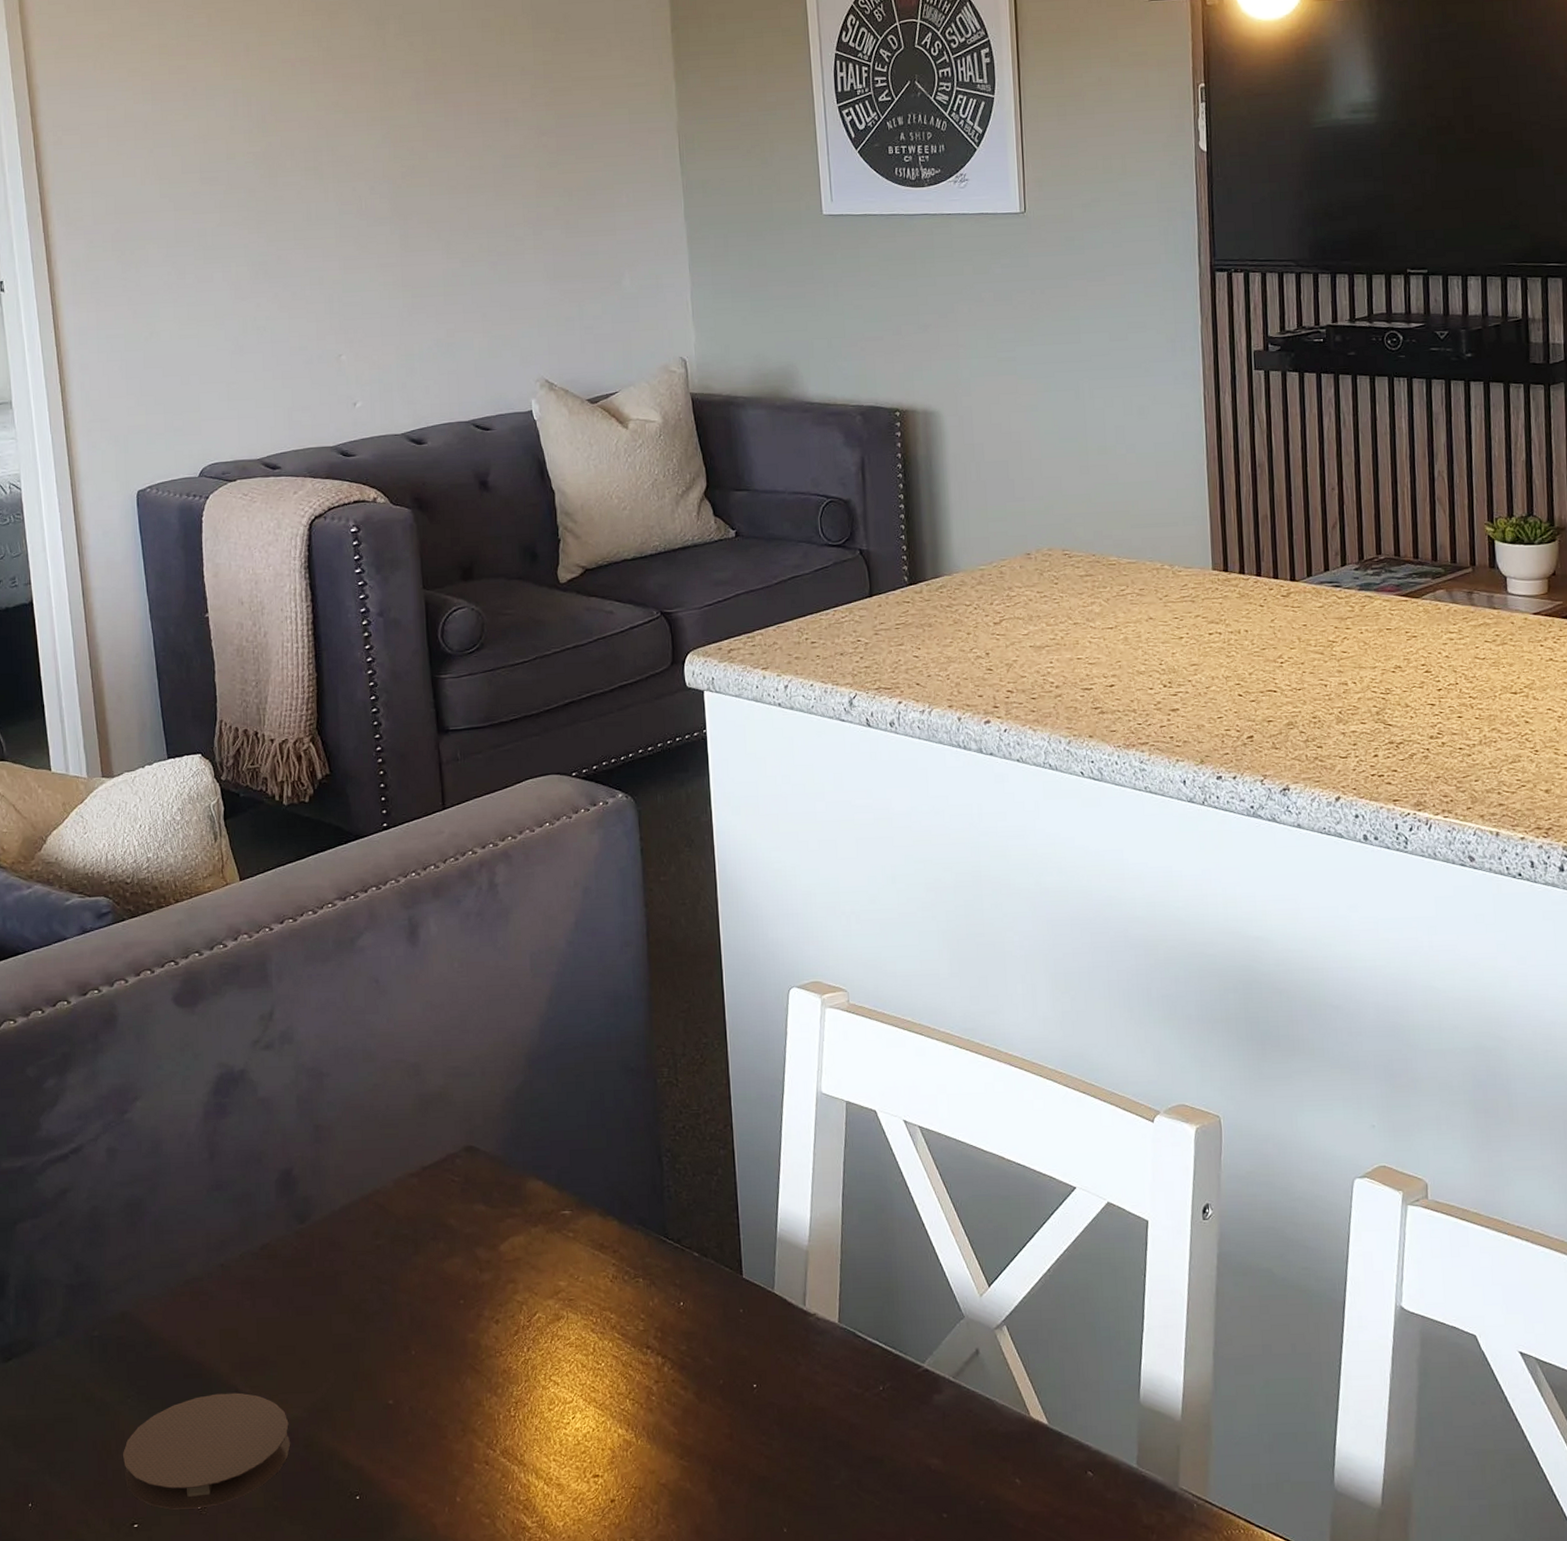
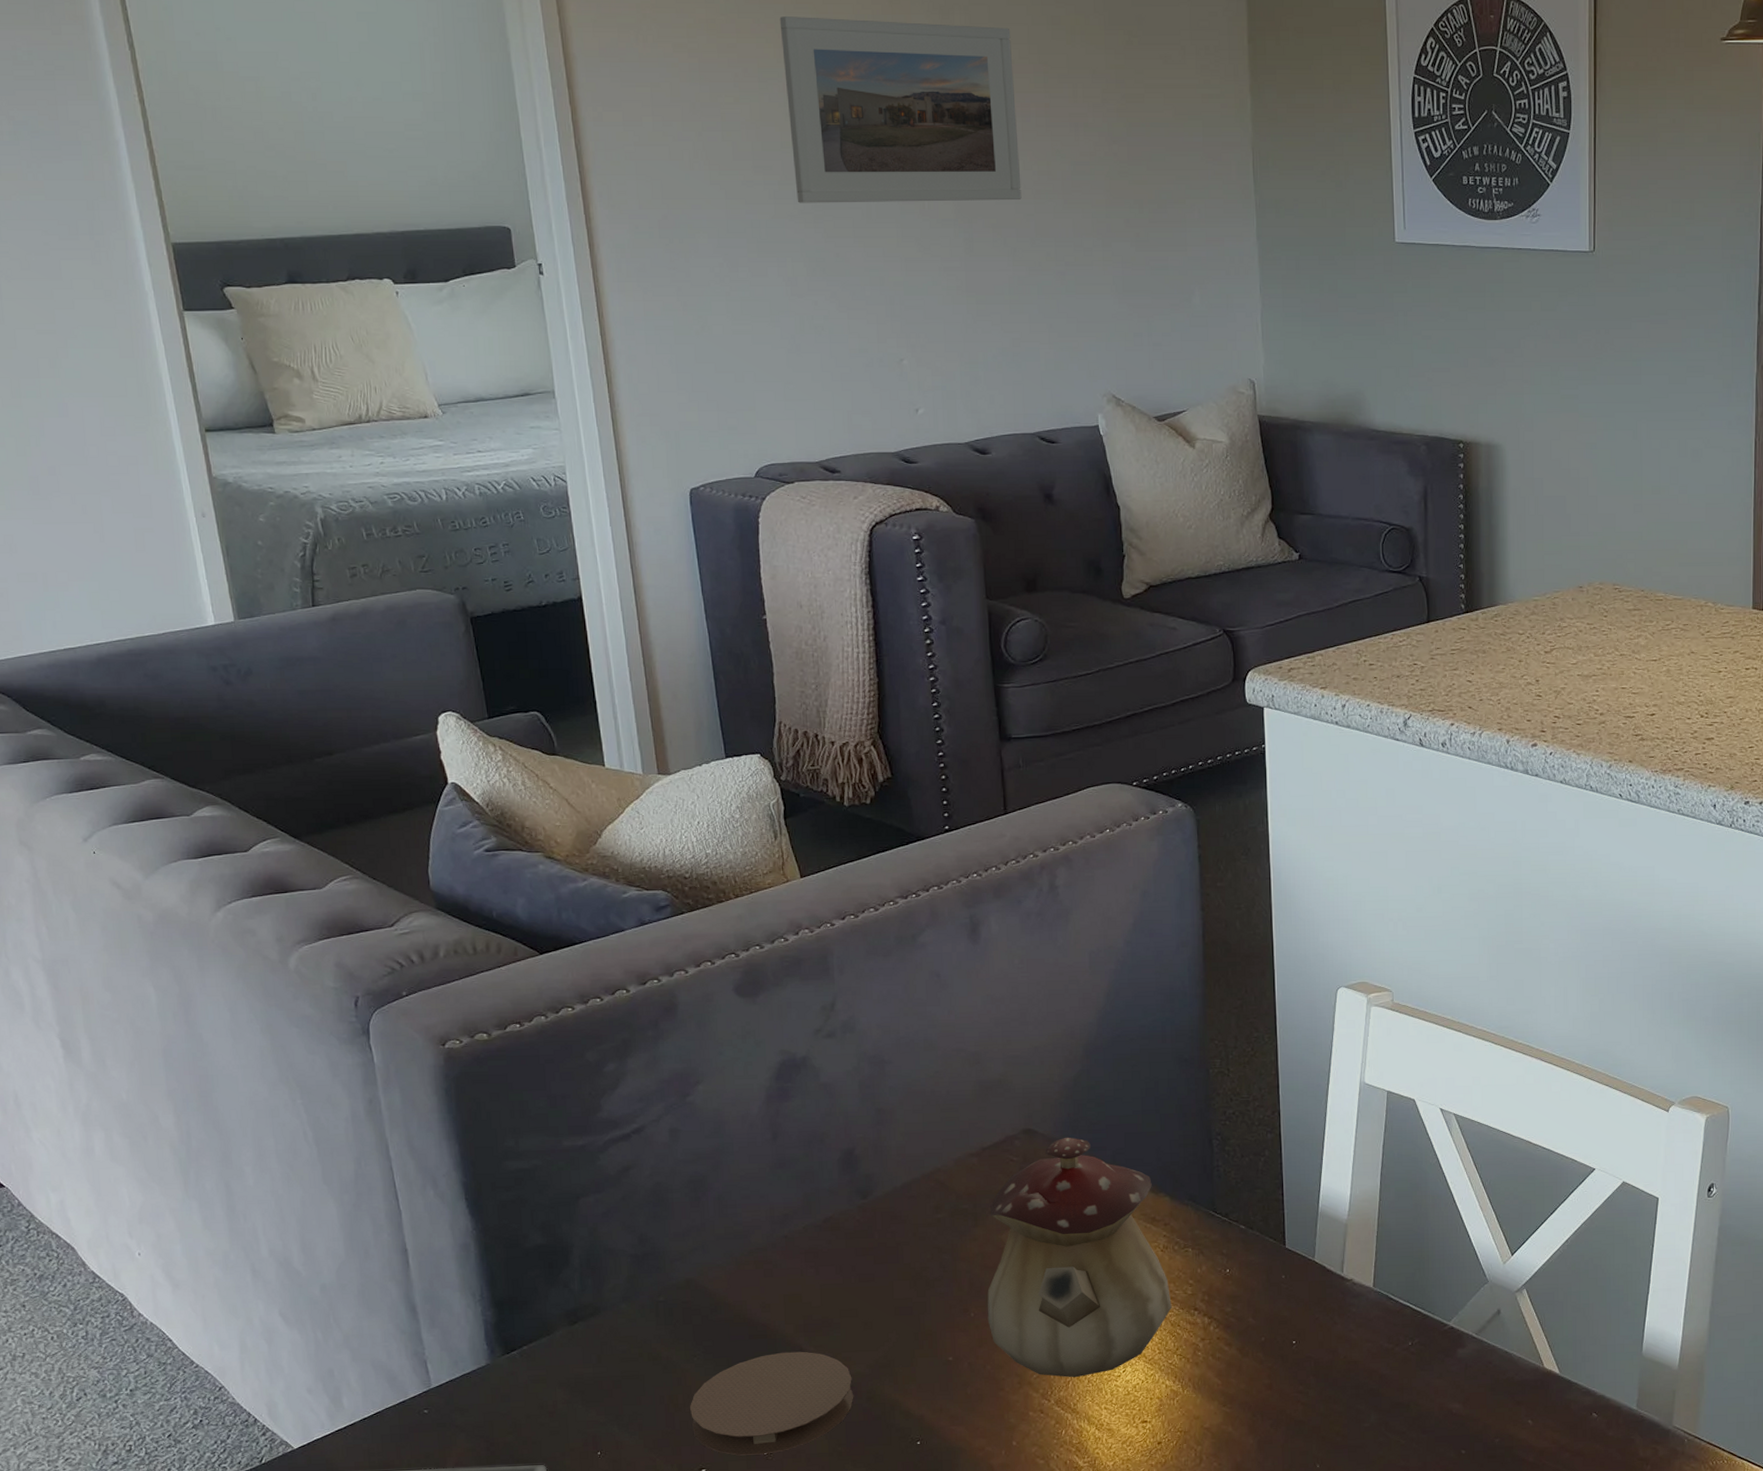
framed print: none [226,33,455,211] -> present [779,16,1022,203]
teapot: none [428,1154,623,1425] -> present [987,1137,1172,1378]

